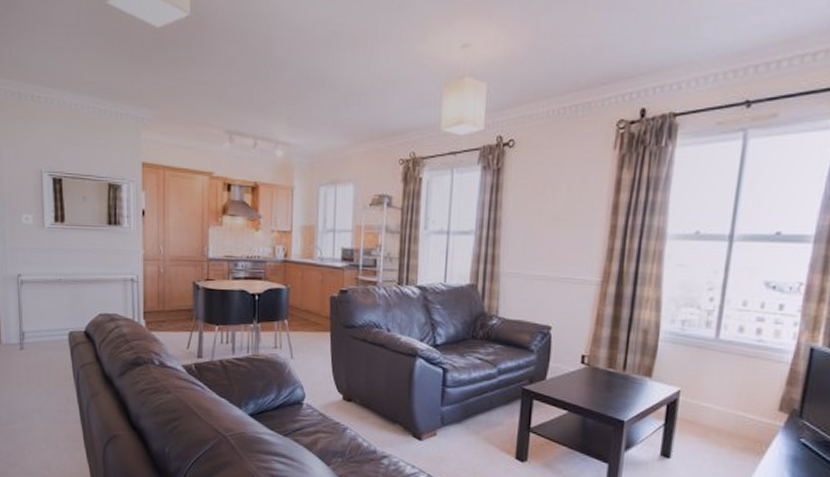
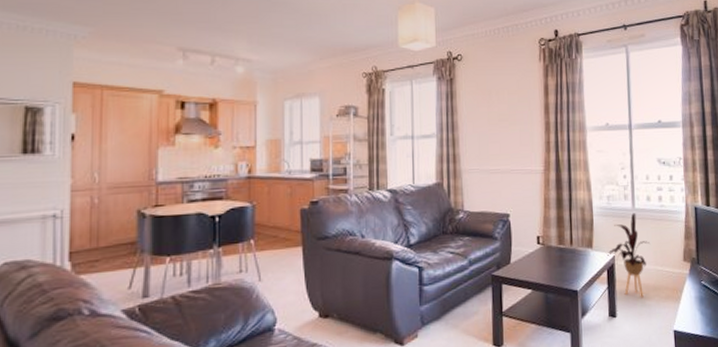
house plant: none [669,344,733,442] -> present [606,213,650,297]

